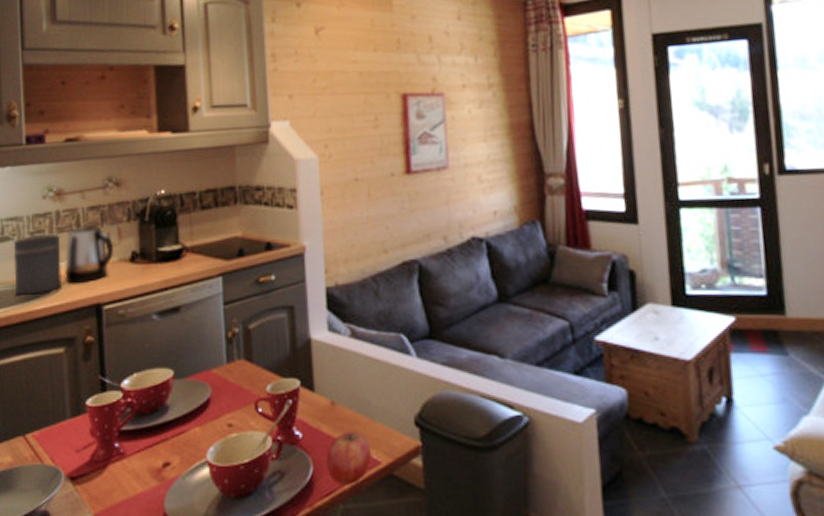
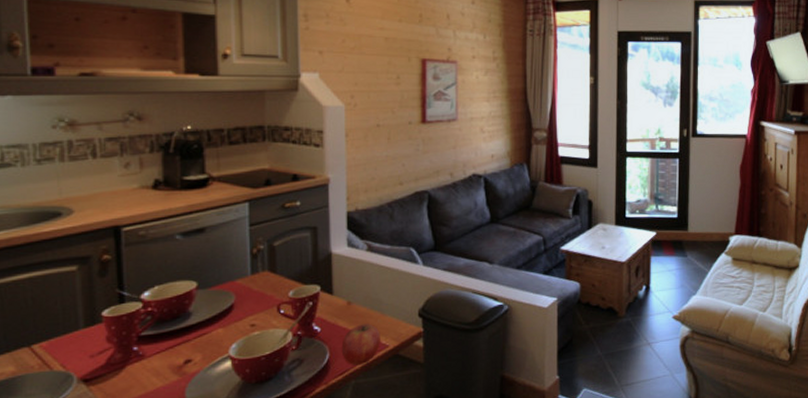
cylinder: present [13,234,61,296] -> none [16,161,74,219]
kettle: present [65,224,113,284] -> none [78,154,134,208]

